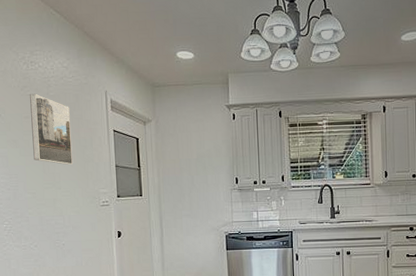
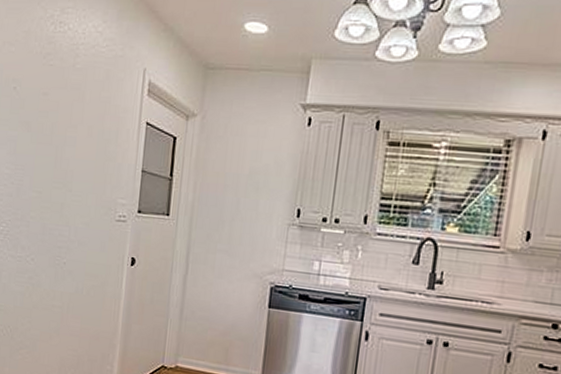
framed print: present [30,93,73,165] -> none [46,63,97,162]

